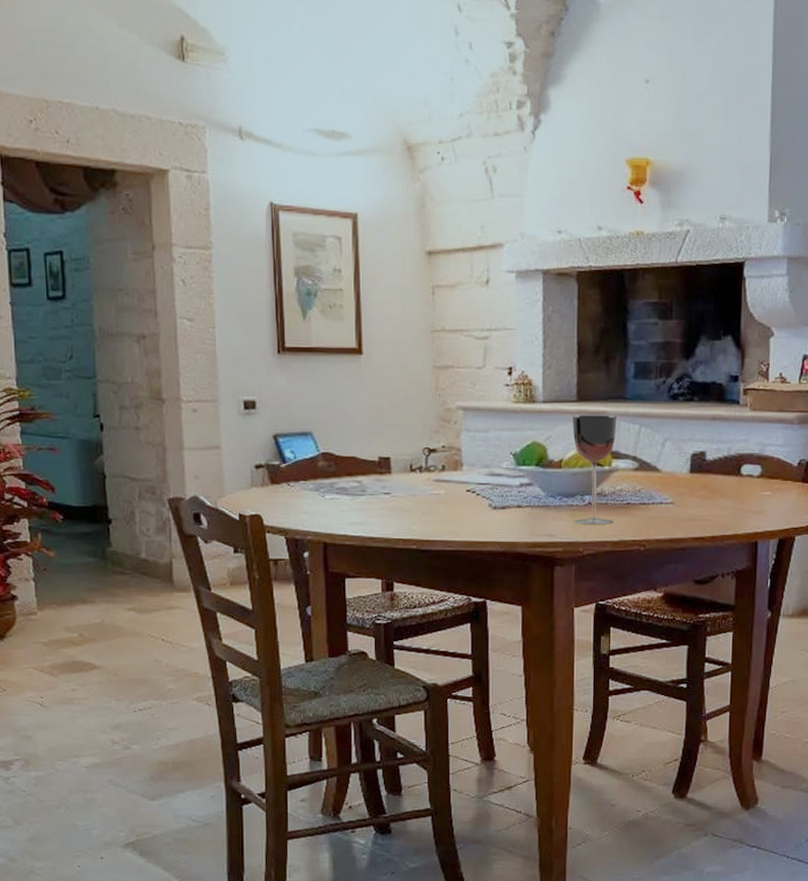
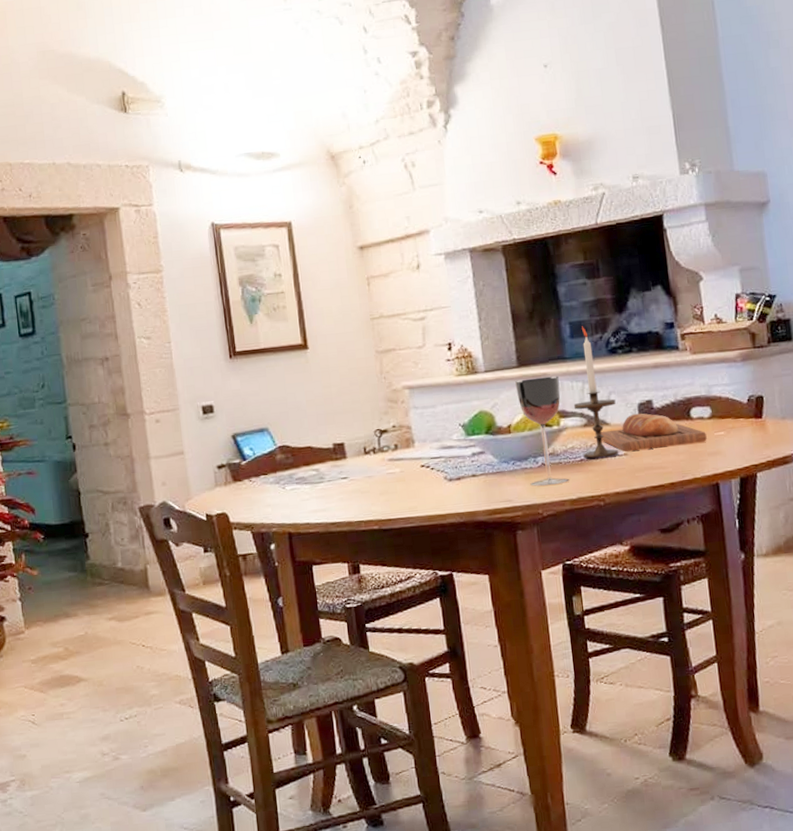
candlestick: none [627,367,670,504] -> present [573,326,619,459]
bread loaf: none [650,463,753,501] -> present [601,413,707,452]

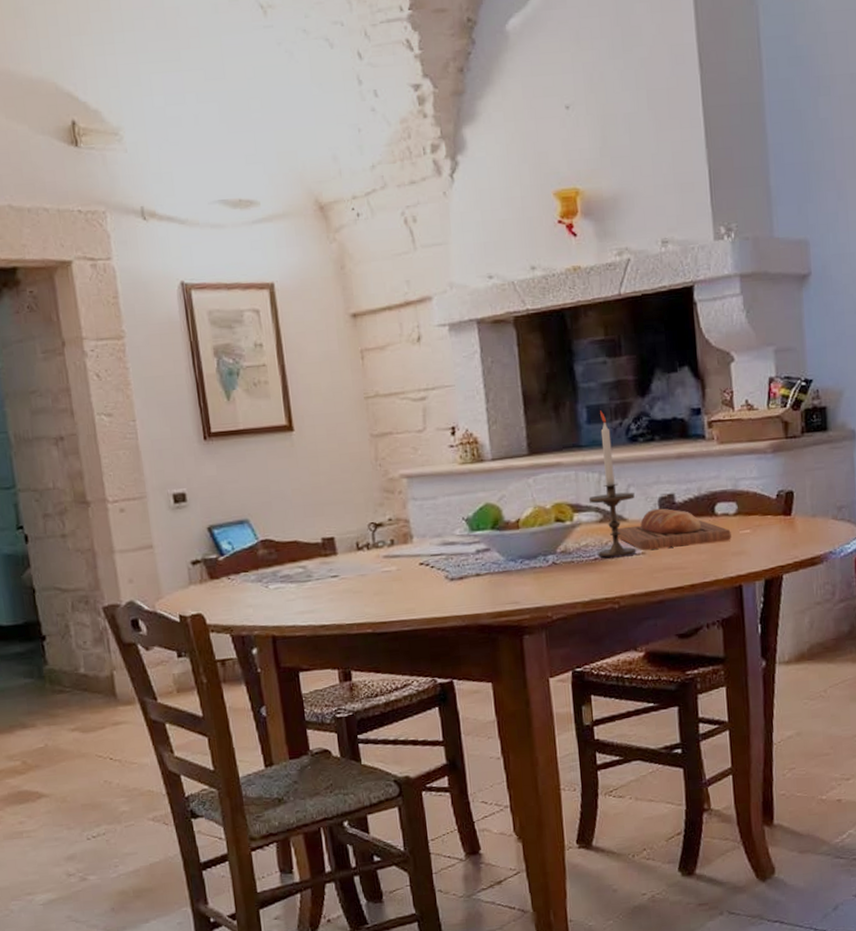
wineglass: present [515,376,570,486] -> none [525,465,583,587]

